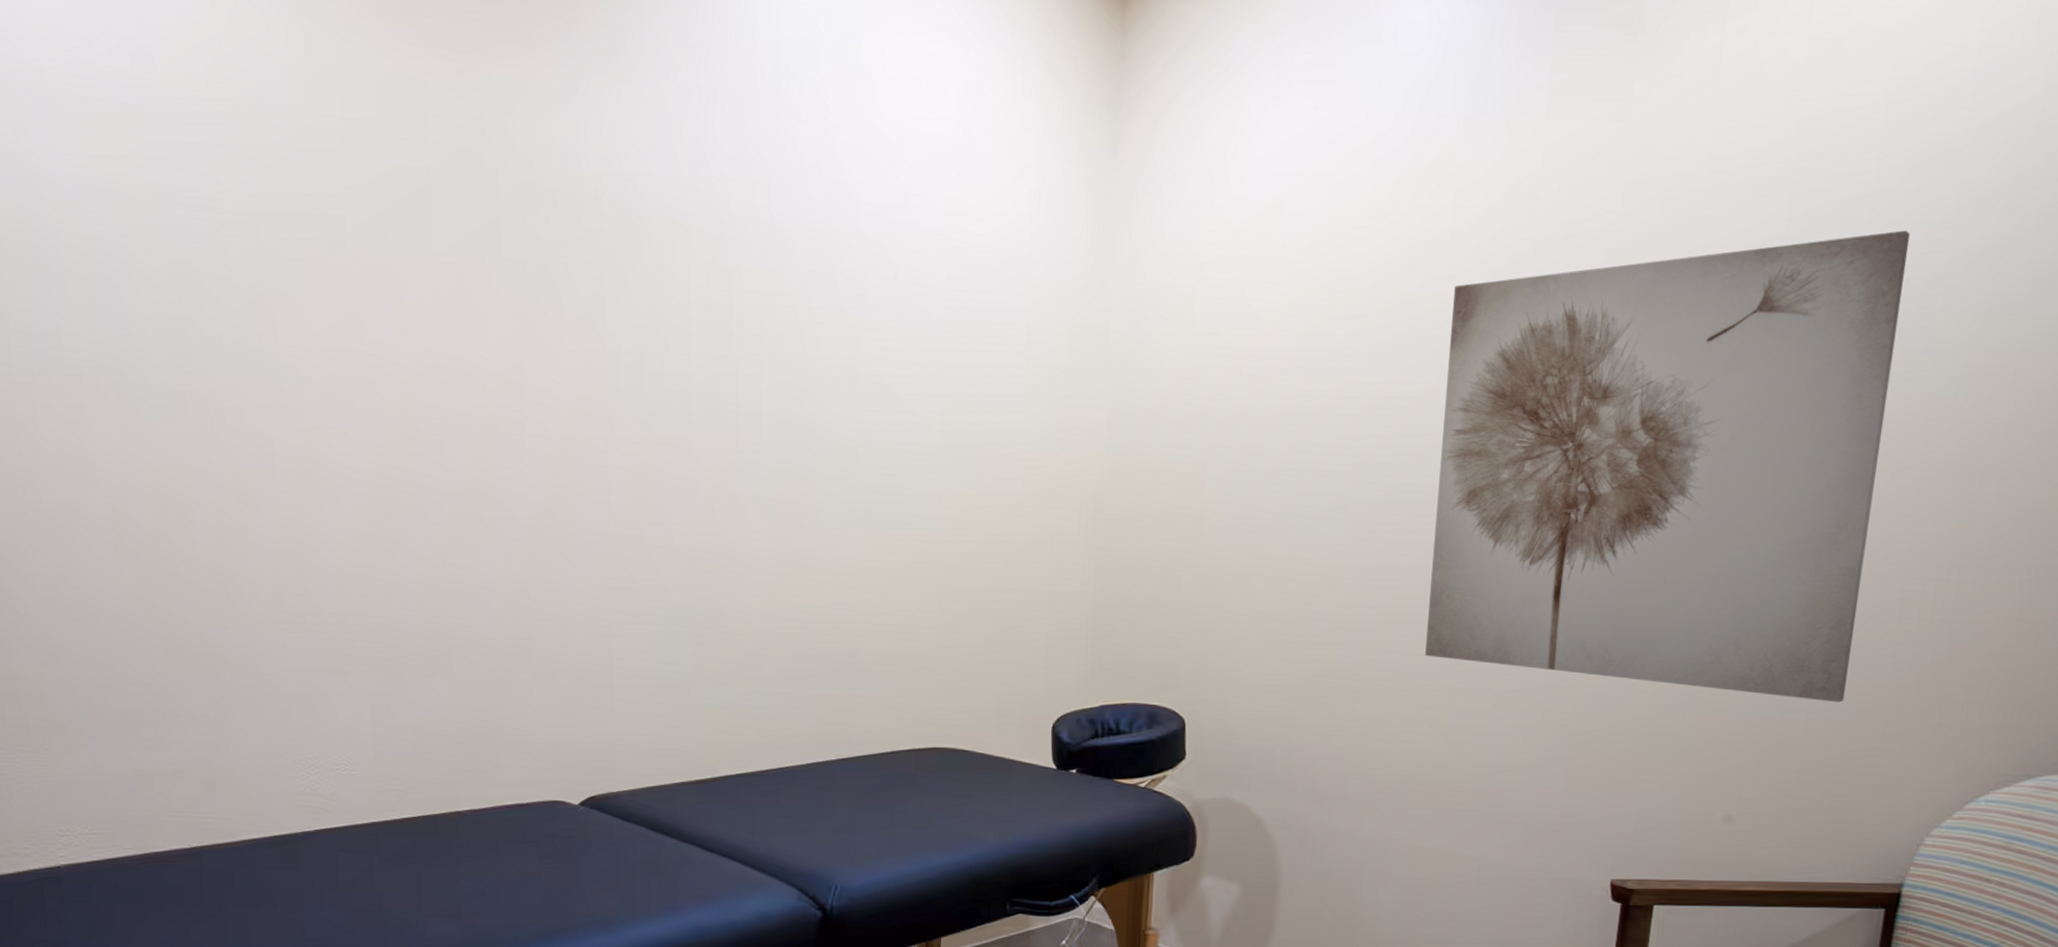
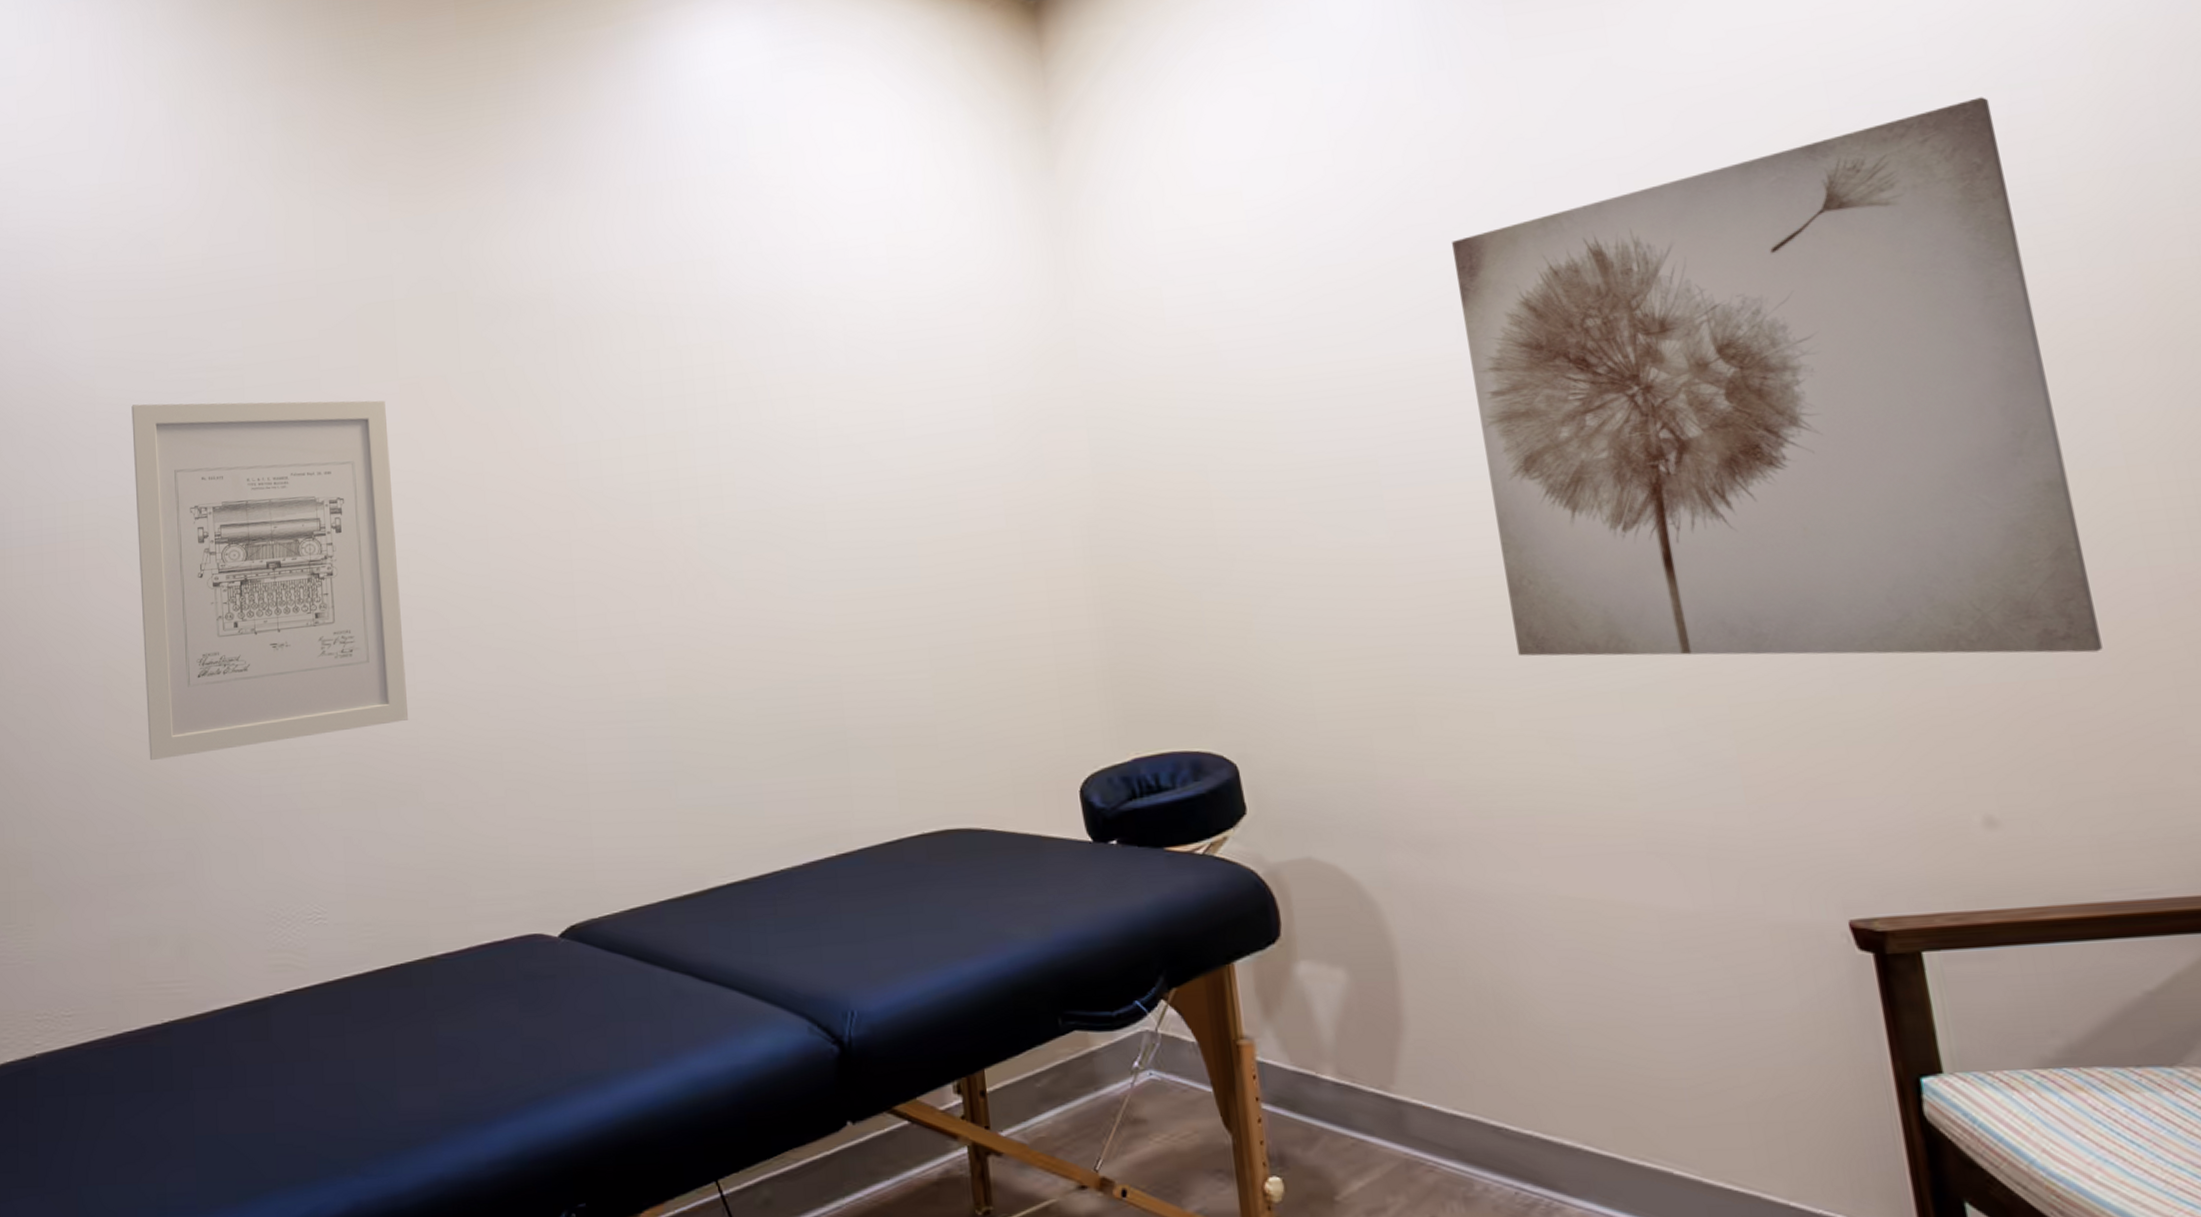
wall art: none [129,236,439,609] -> present [131,400,409,761]

